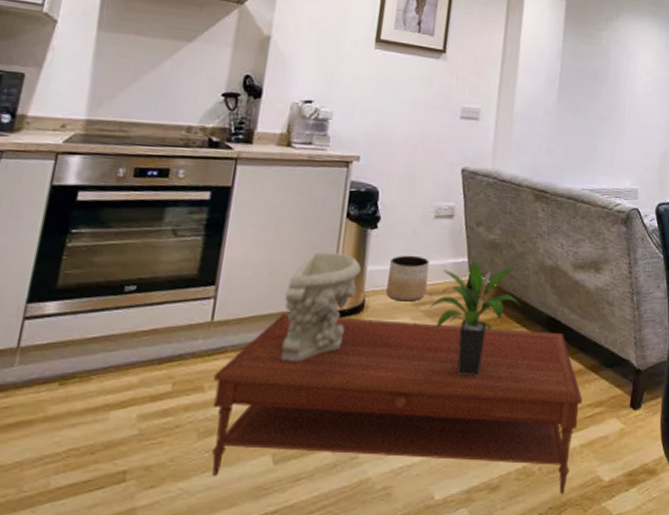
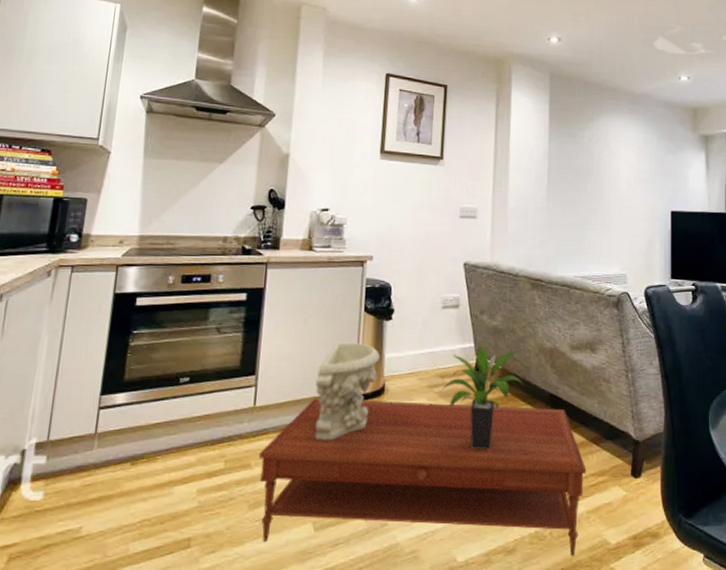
planter: present [385,255,430,302] -> none [402,342,440,384]

